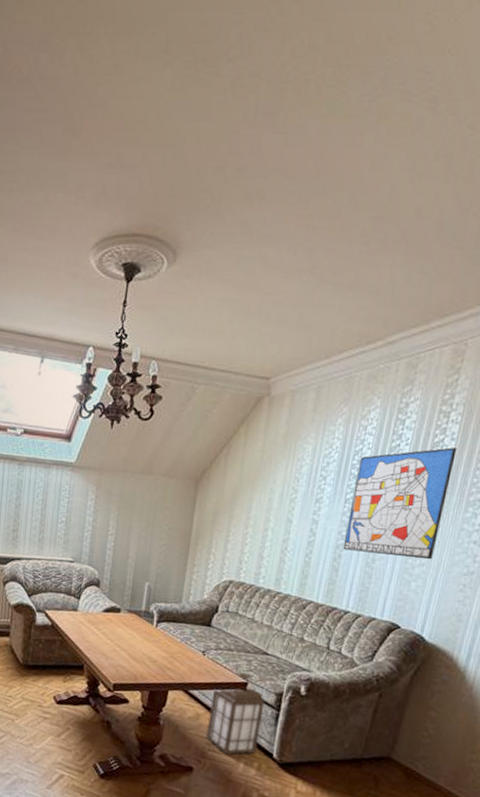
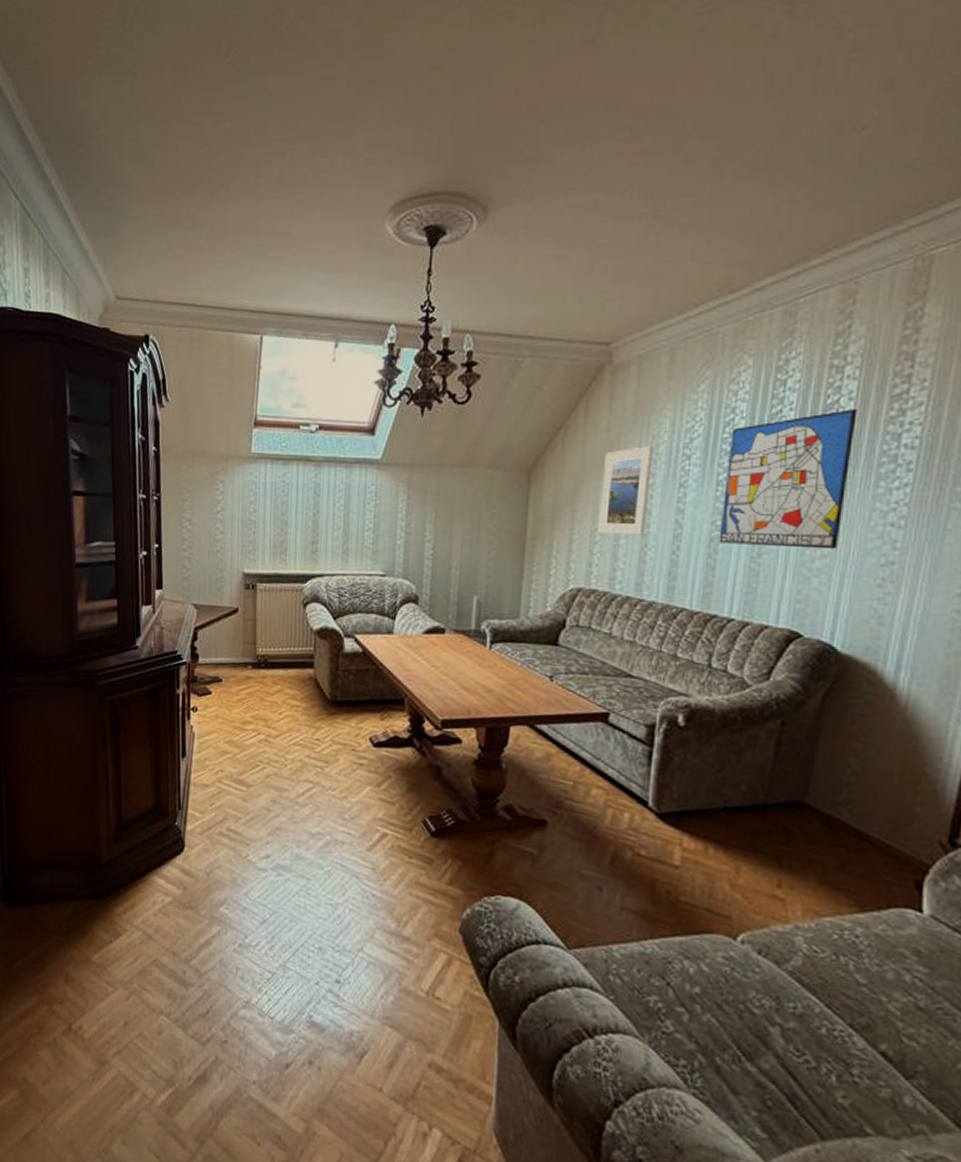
lantern: present [206,671,265,755] -> none [561,699,633,804]
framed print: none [249,466,298,540] -> present [598,446,653,535]

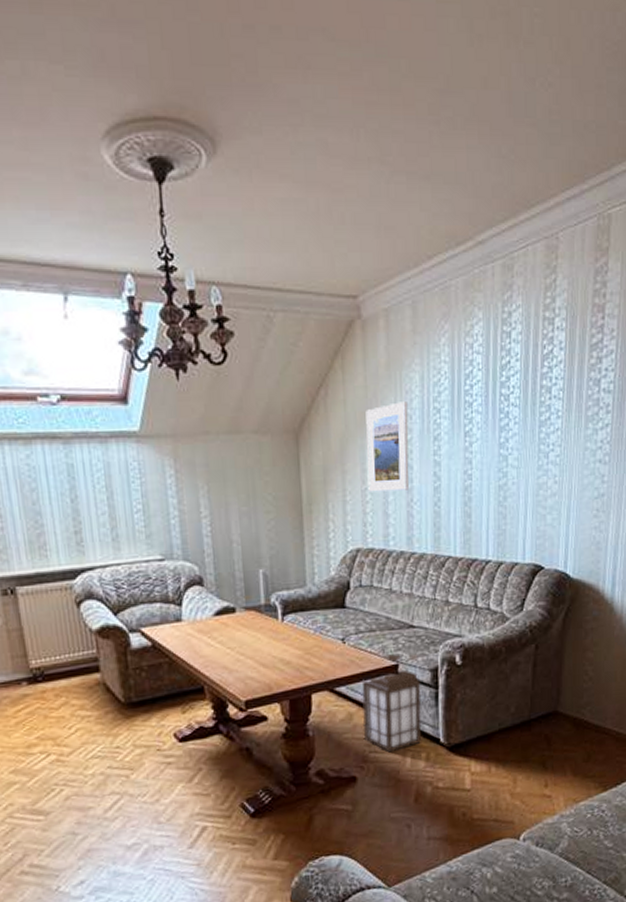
lantern: none [561,699,633,804] -> present [361,653,422,753]
wall art: present [718,409,858,550] -> none [471,358,567,491]

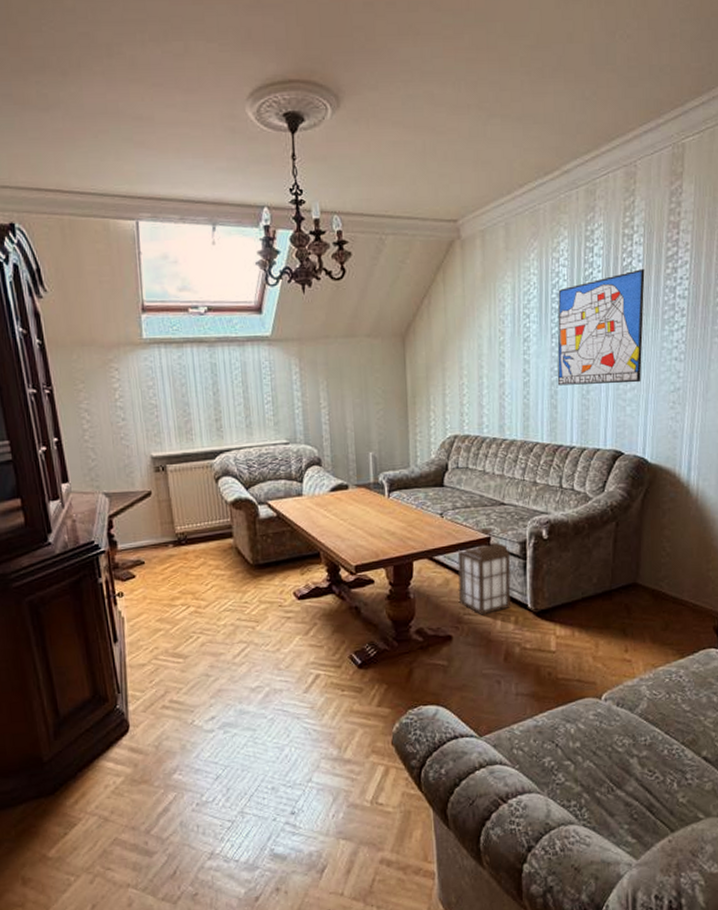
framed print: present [366,402,410,492] -> none [463,309,502,387]
wall art: none [471,358,567,491] -> present [557,269,645,386]

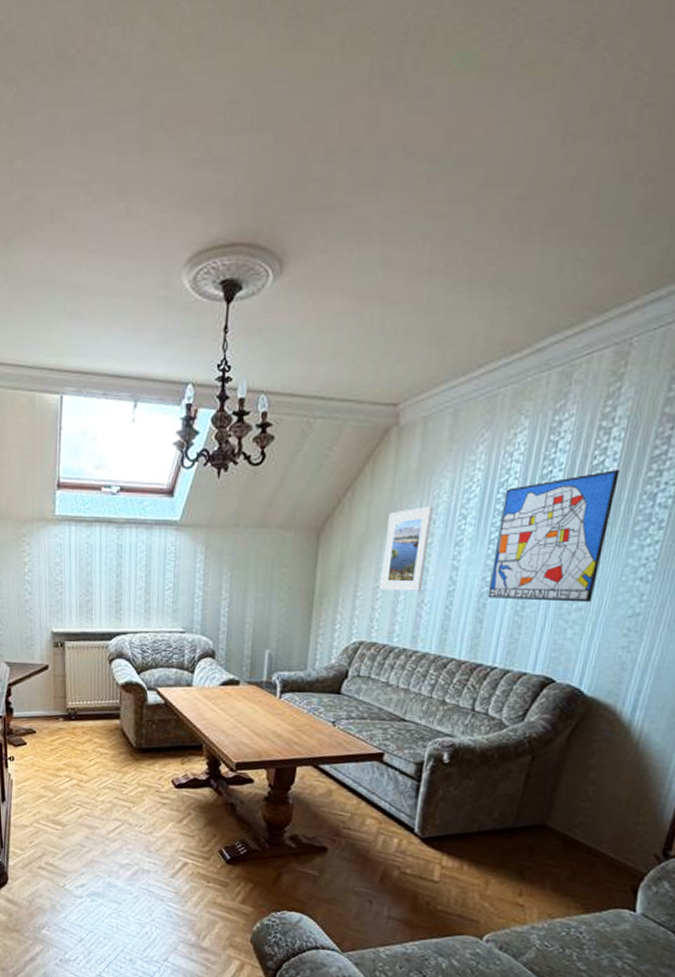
lantern: present [457,527,511,615] -> none [340,741,404,832]
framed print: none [463,309,502,387] -> present [380,507,433,591]

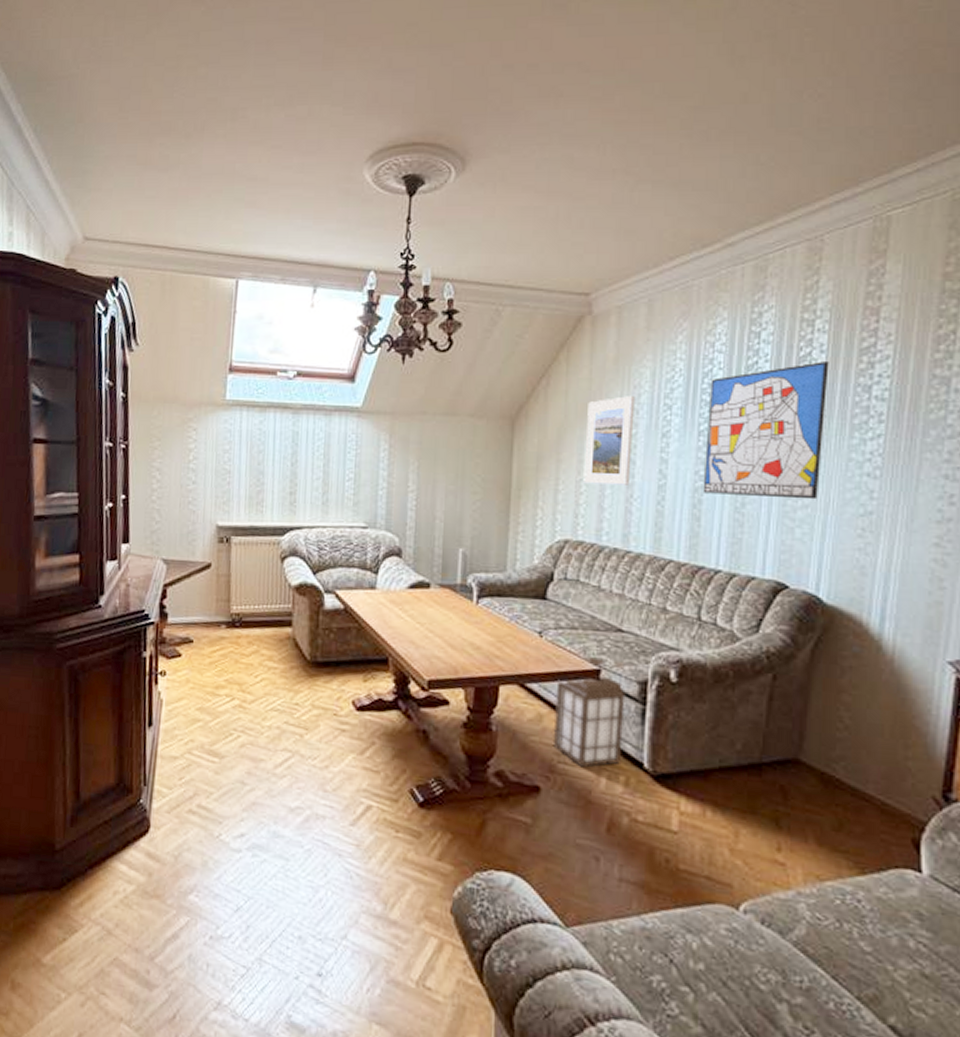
lantern: none [340,741,404,832] -> present [553,655,626,768]

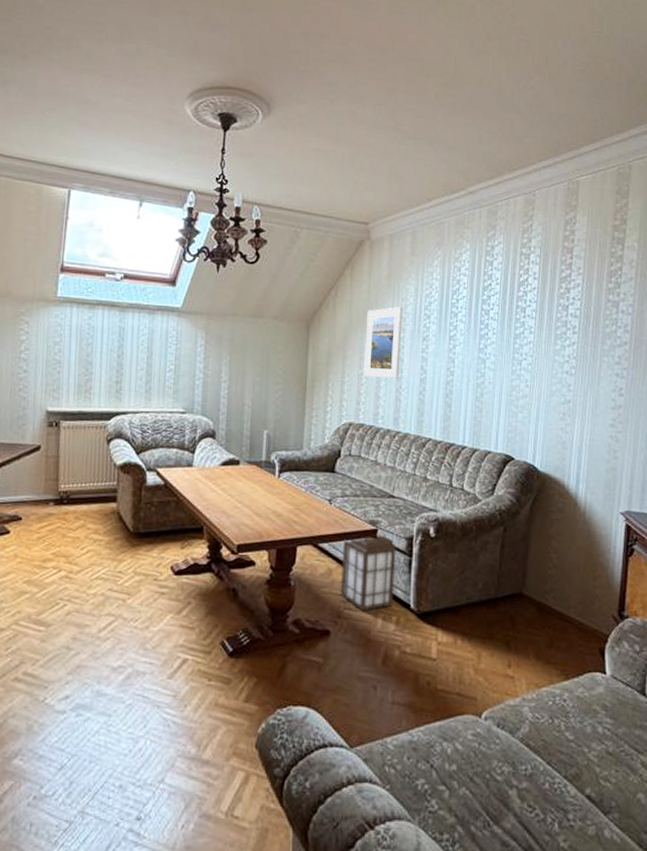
wall art: present [702,362,829,500] -> none [453,286,540,391]

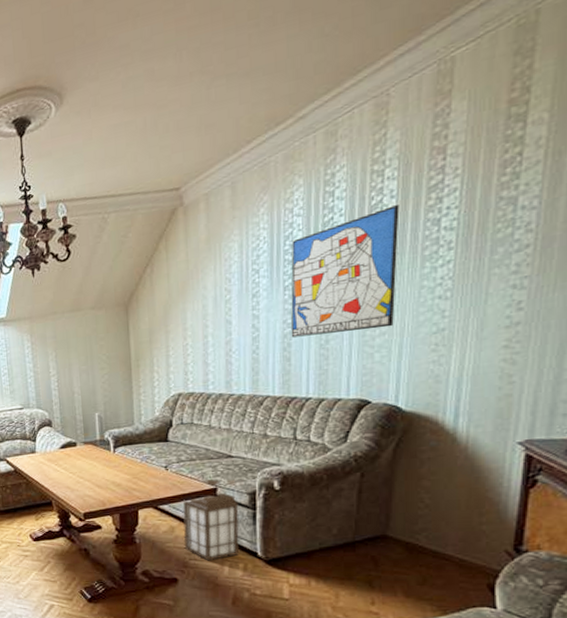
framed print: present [364,306,403,379] -> none [187,268,228,347]
wall art: none [453,286,540,391] -> present [290,205,400,338]

